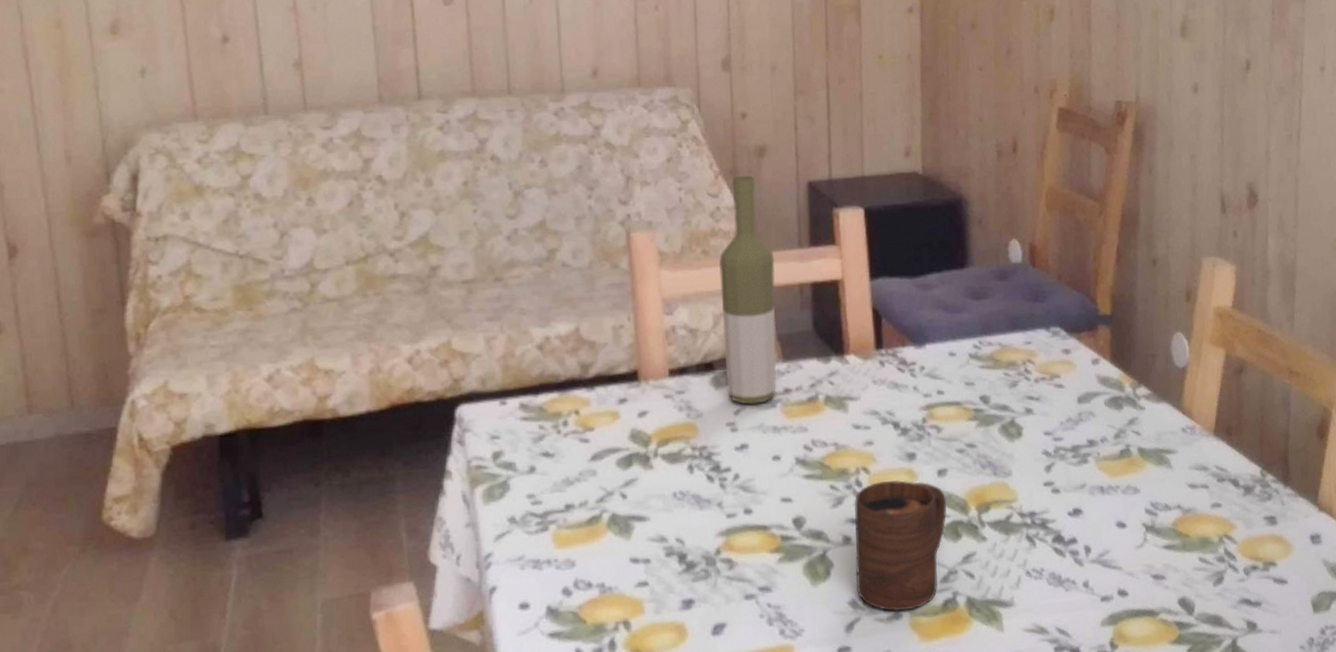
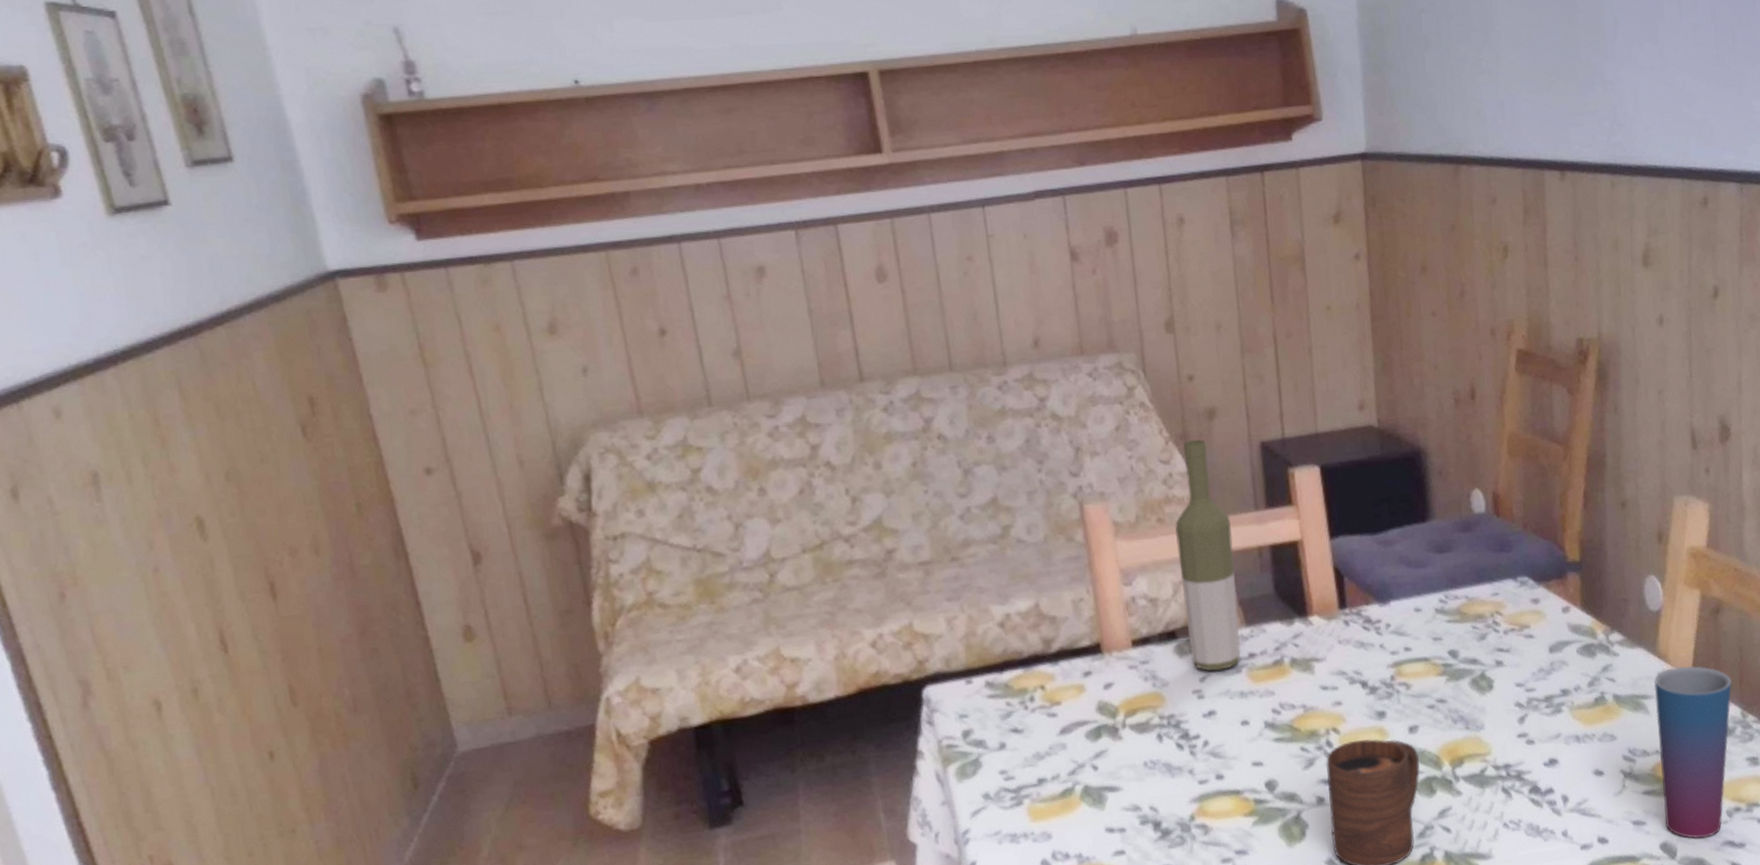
cup: none [1177,423,1253,595] -> present [1653,666,1732,839]

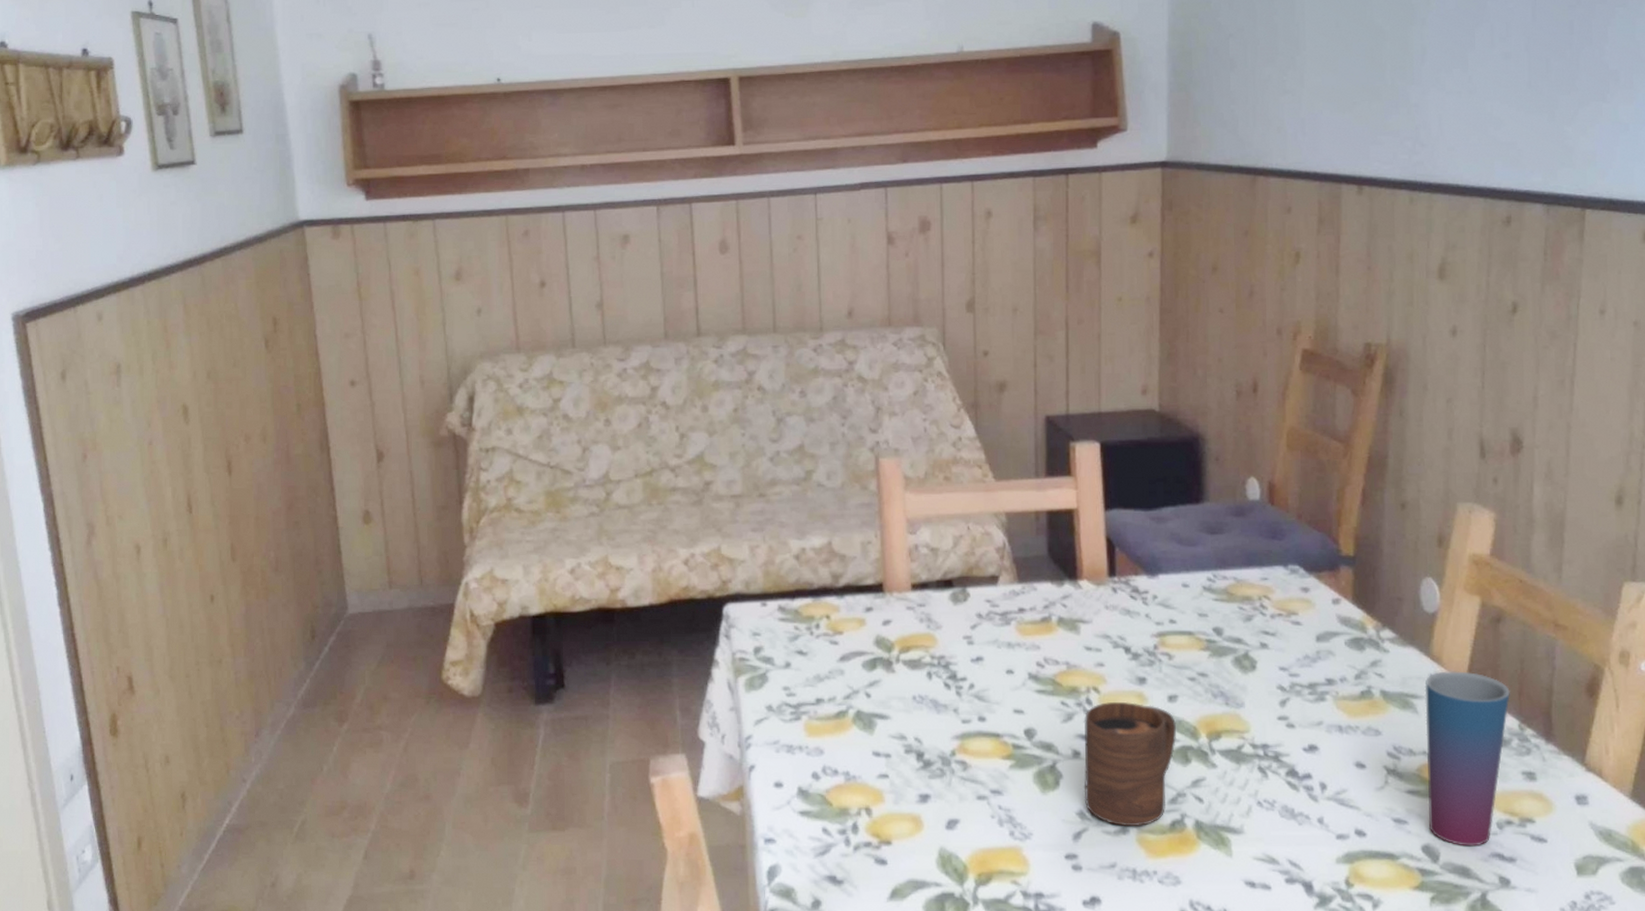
bottle: present [1175,439,1241,671] -> none [959,408,1013,620]

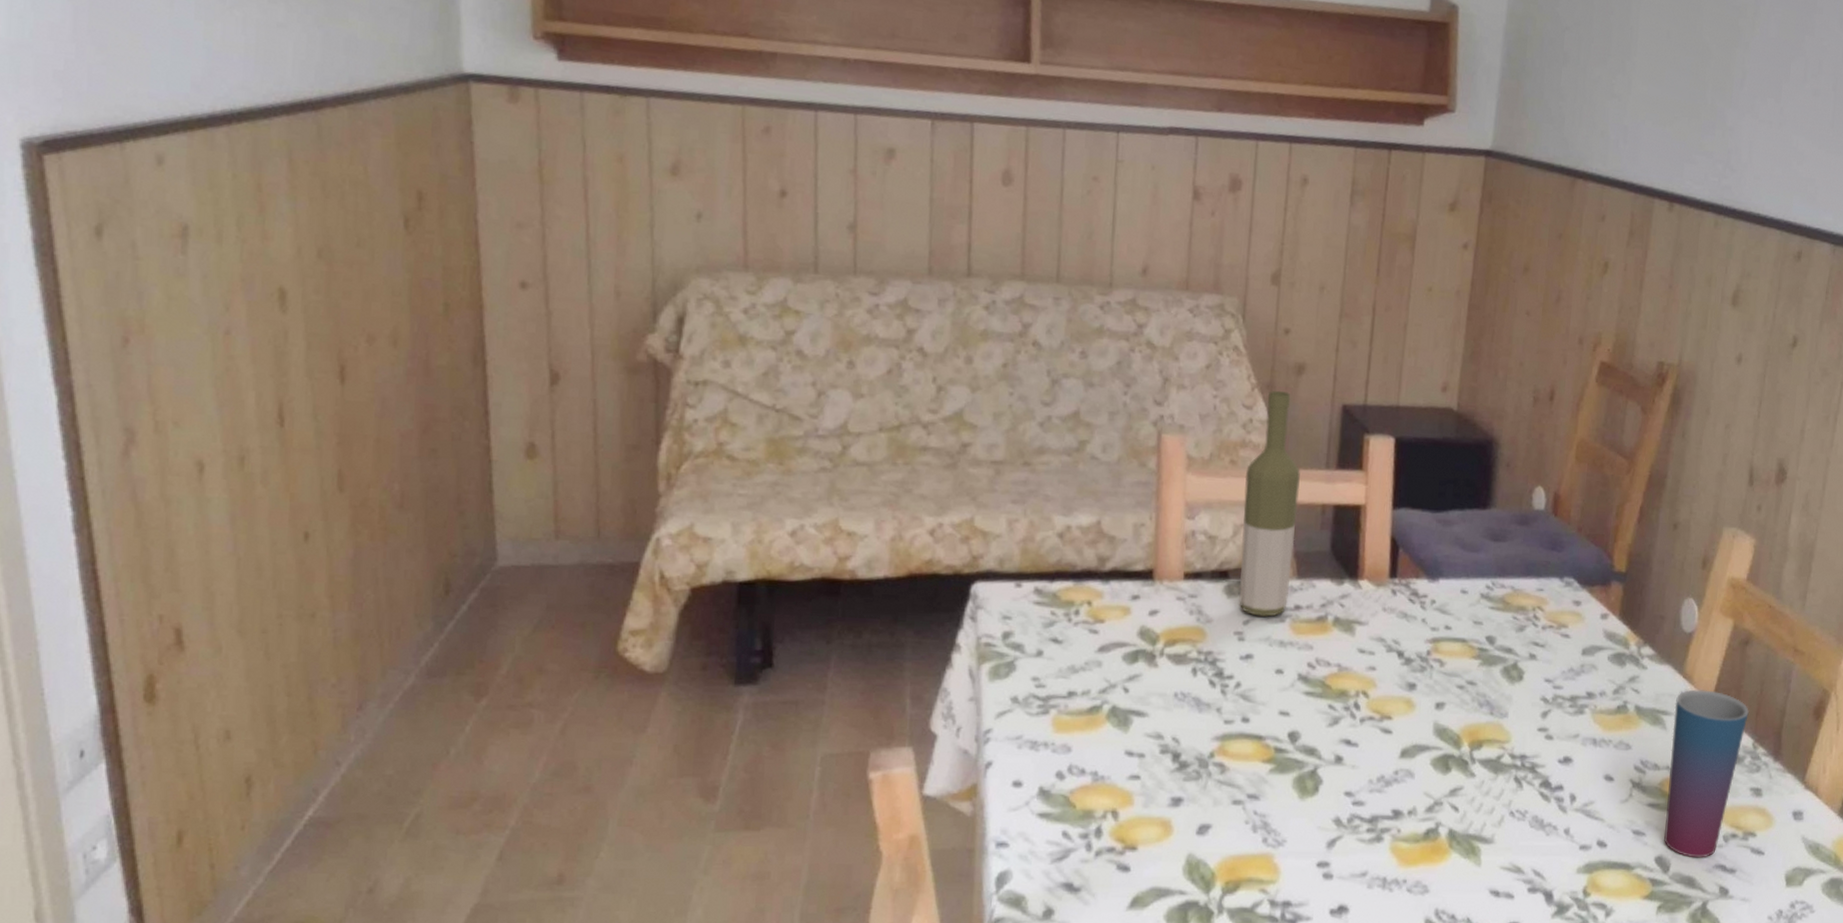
bottle: none [959,408,1013,620] -> present [1238,390,1300,617]
cup: present [1083,701,1176,826] -> none [1342,706,1440,834]

